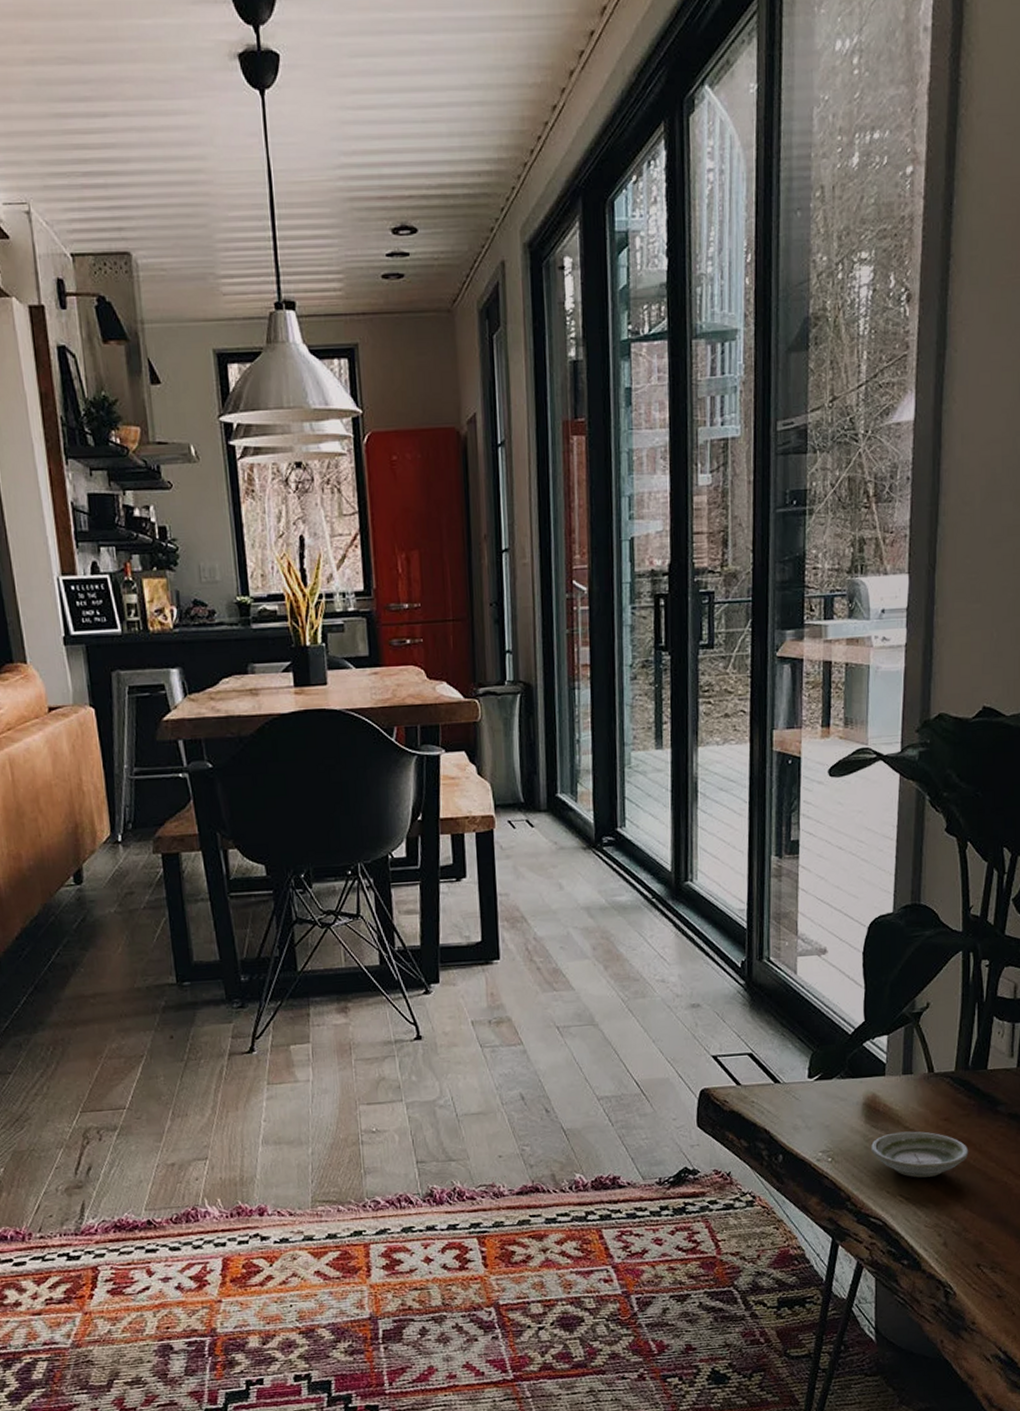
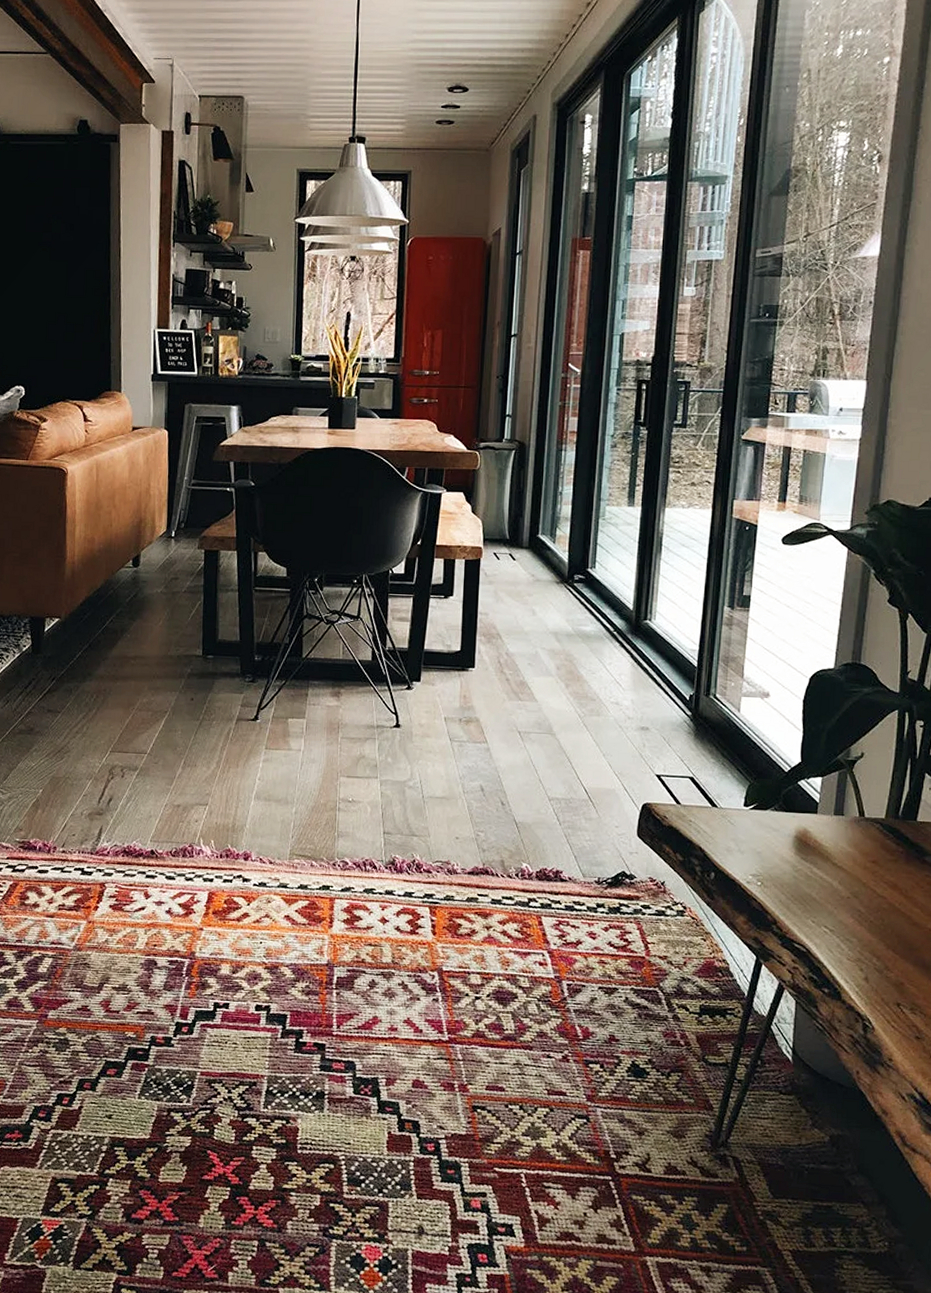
saucer: present [871,1131,969,1178] -> none [800,867,895,914]

